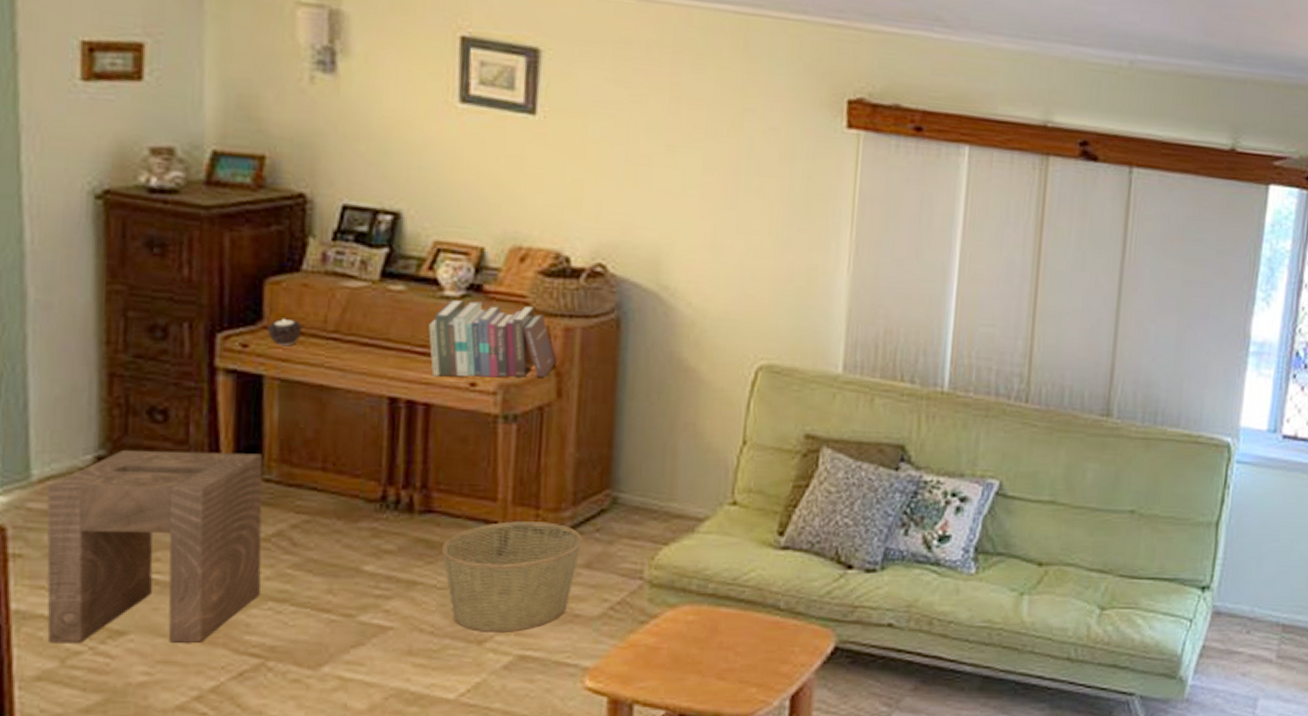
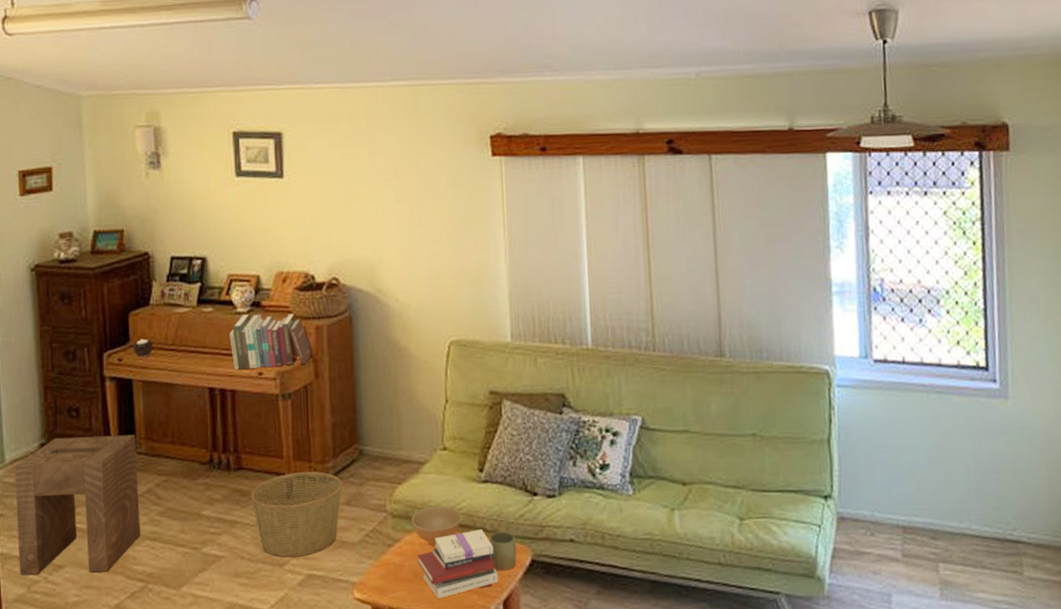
bowl: none [677,575,749,626] -> present [412,506,462,547]
books: none [680,607,788,690] -> present [417,529,498,598]
mug: none [779,610,818,659] -> present [489,531,517,571]

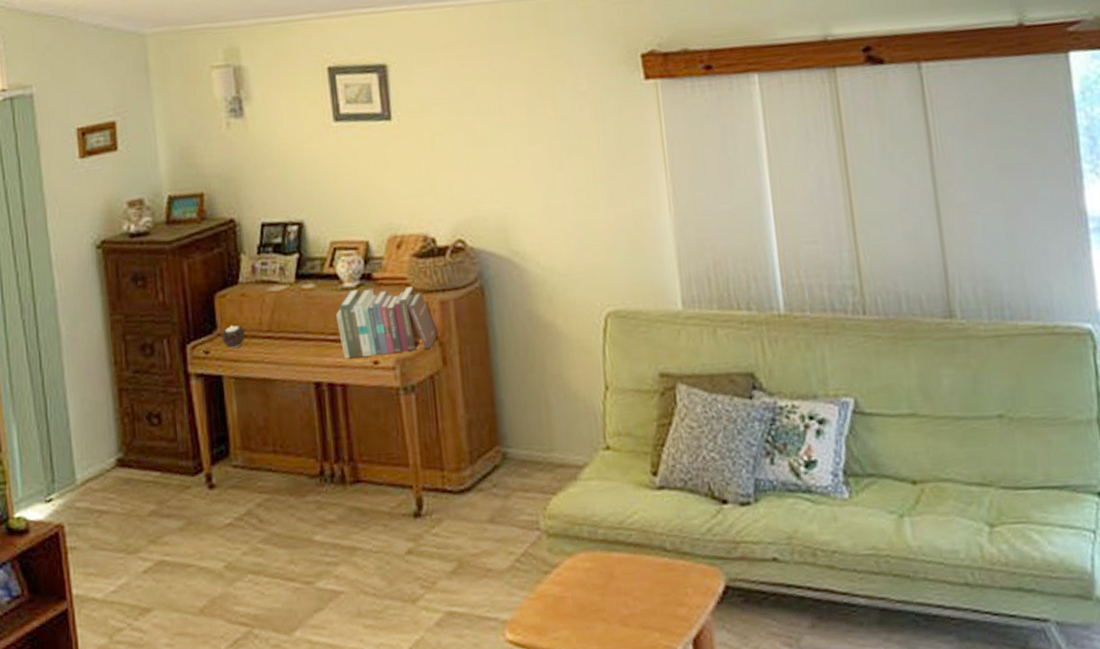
stool: present [15,435,140,576] -> none [88,444,241,623]
basket: present [251,472,342,558] -> none [372,482,484,591]
bowl: present [412,506,462,547] -> none [571,520,635,573]
books: present [417,529,498,598] -> none [581,549,685,638]
mug: present [489,531,517,571] -> none [670,550,707,601]

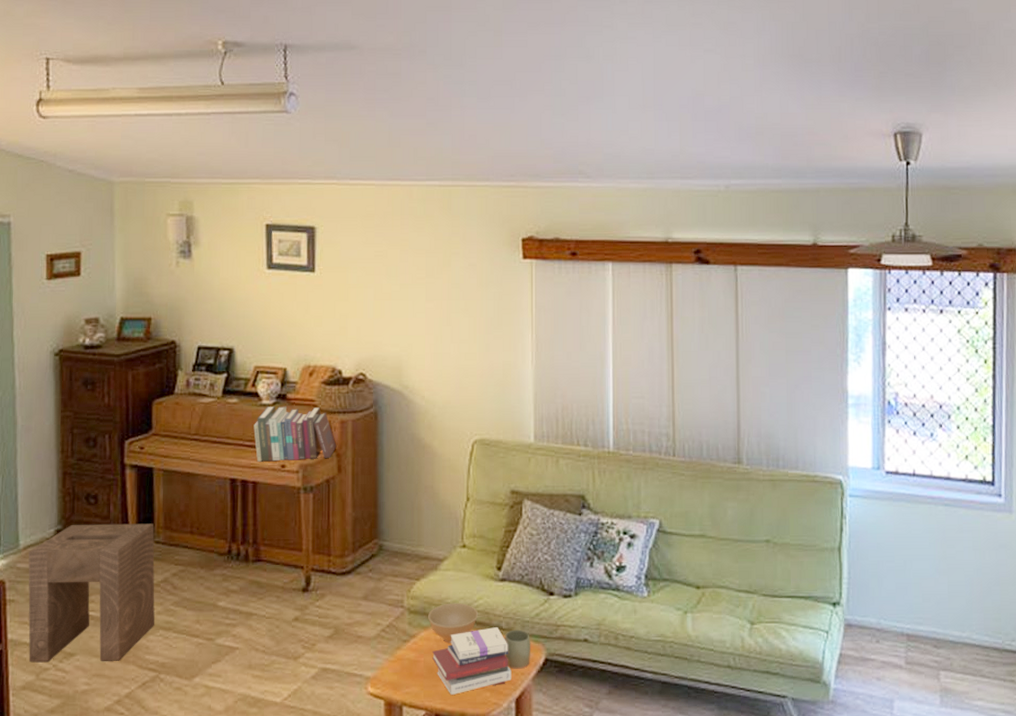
stool: none [88,444,241,623] -> present [28,523,155,663]
candle: present [220,325,246,349] -> none [155,427,176,447]
bowl: none [571,520,635,573] -> present [428,603,479,644]
books: none [581,549,685,638] -> present [432,627,512,695]
mug: none [670,550,707,601] -> present [504,629,531,669]

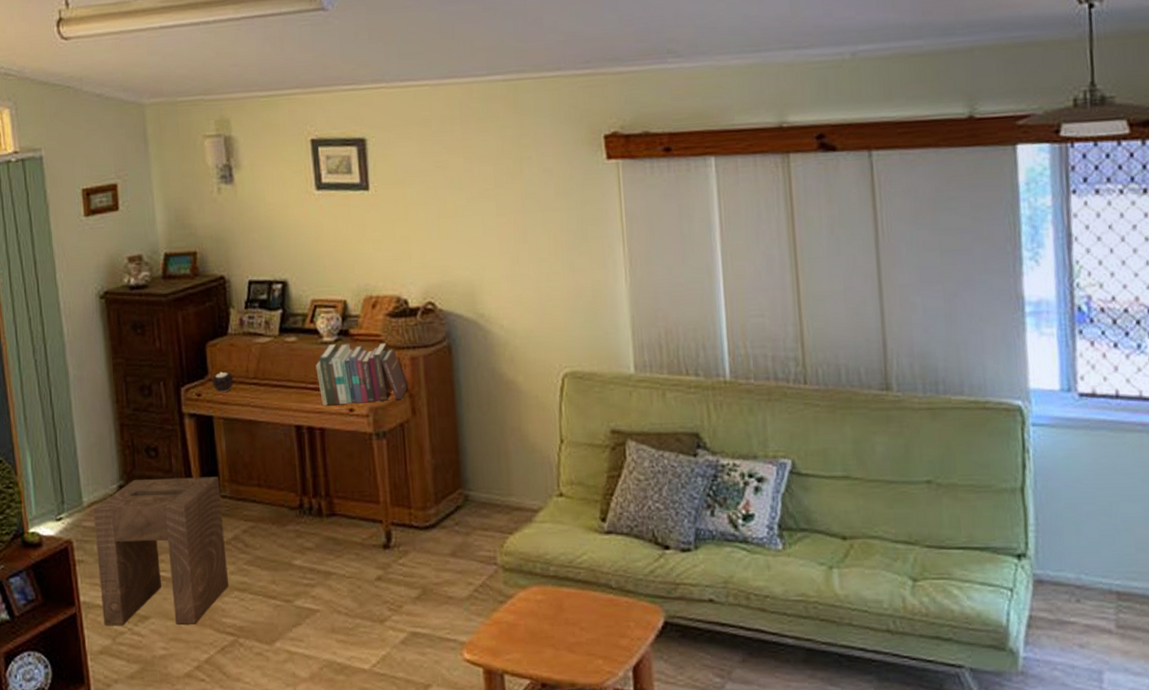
candle: none [155,427,176,447] -> present [211,371,234,393]
bowl: present [428,603,479,644] -> none [525,559,583,605]
books: present [432,627,512,695] -> none [533,586,627,662]
mug: present [504,629,531,669] -> none [614,588,648,633]

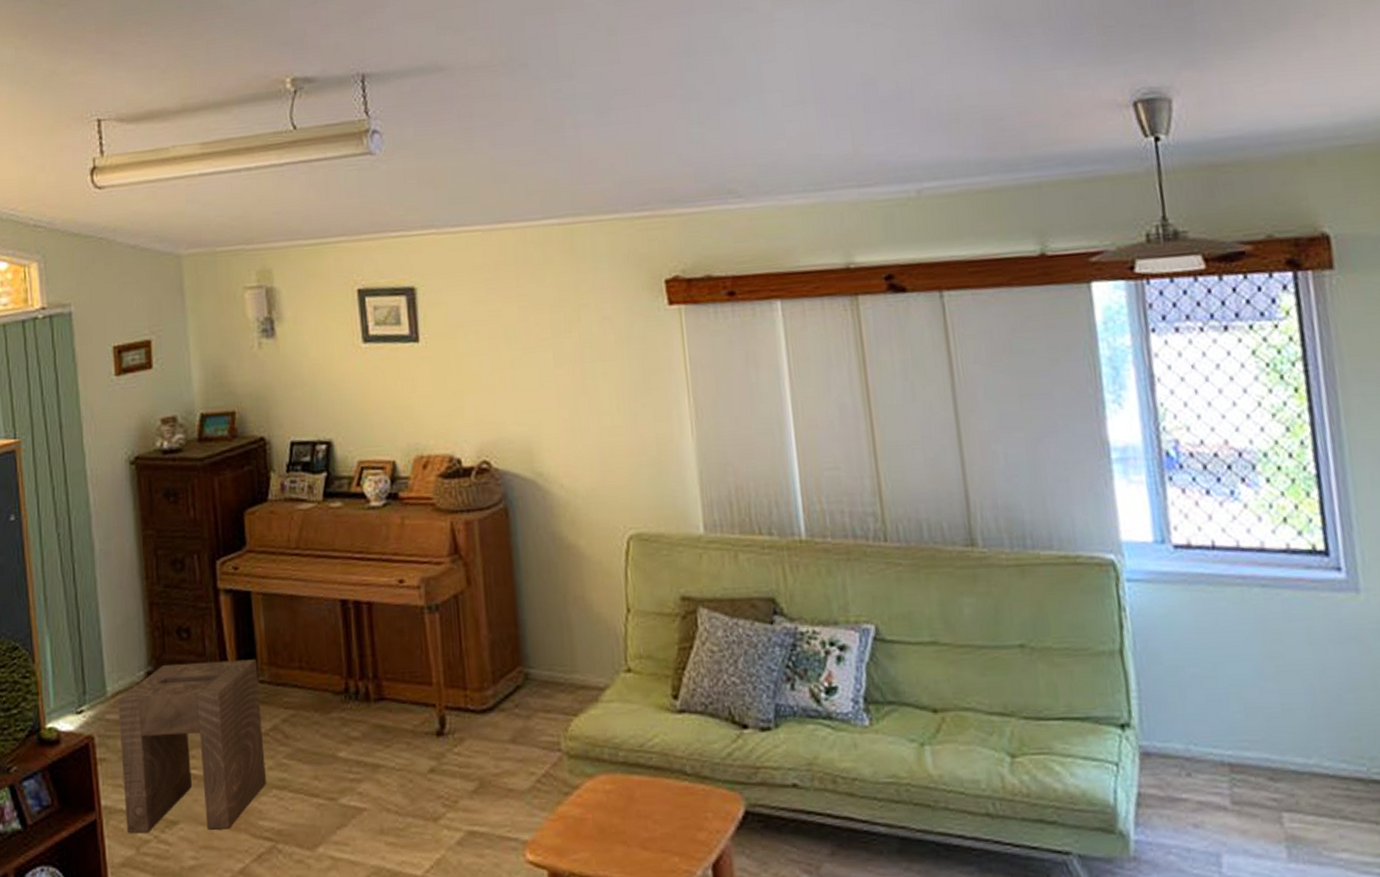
candle: present [211,371,234,393] -> none [249,542,274,566]
books: present [316,343,409,406] -> none [362,506,463,577]

